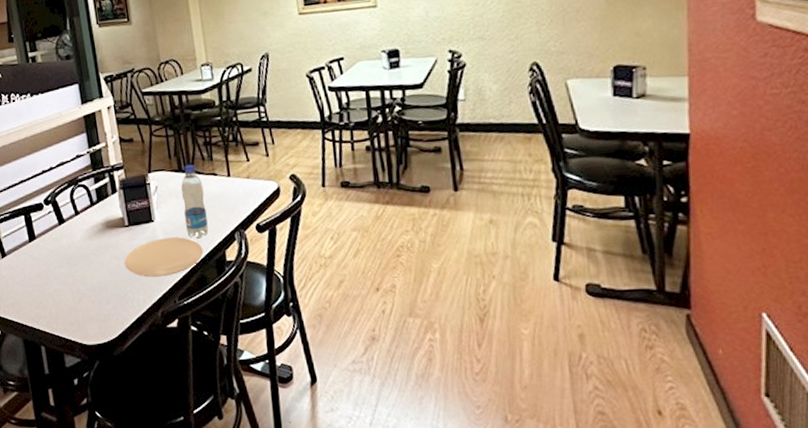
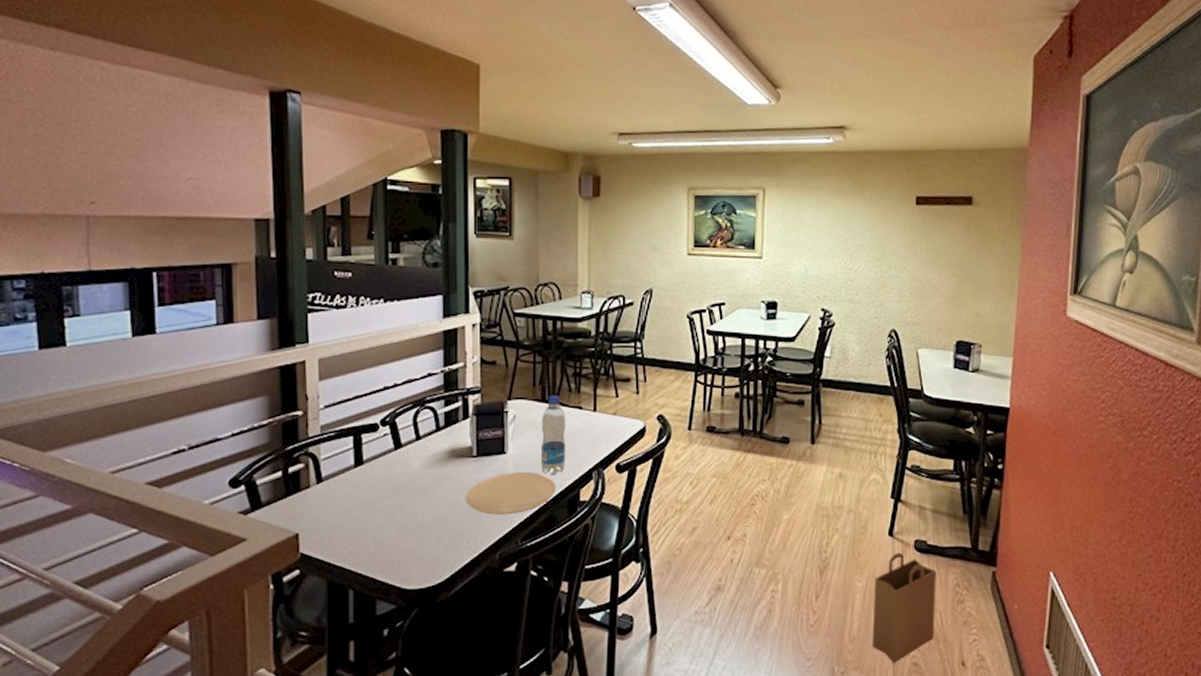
shopping bag: none [543,297,621,411] -> present [873,552,937,663]

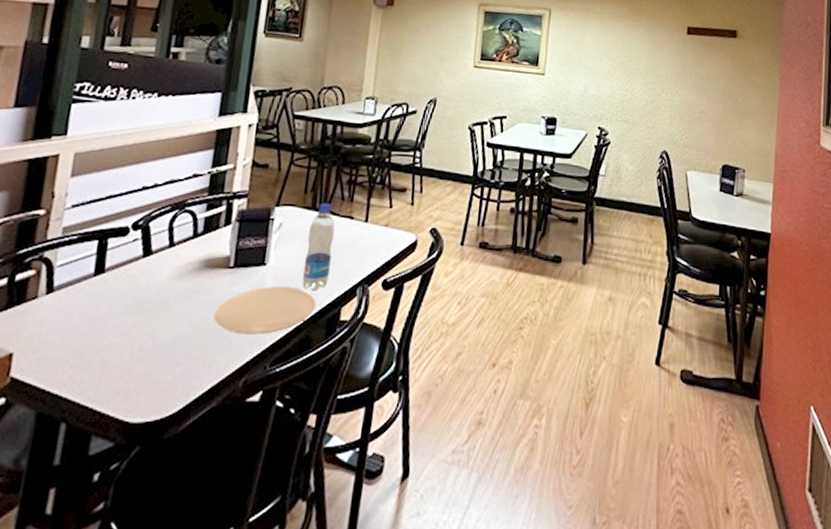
shopping bag: present [873,552,937,663] -> none [636,383,702,511]

